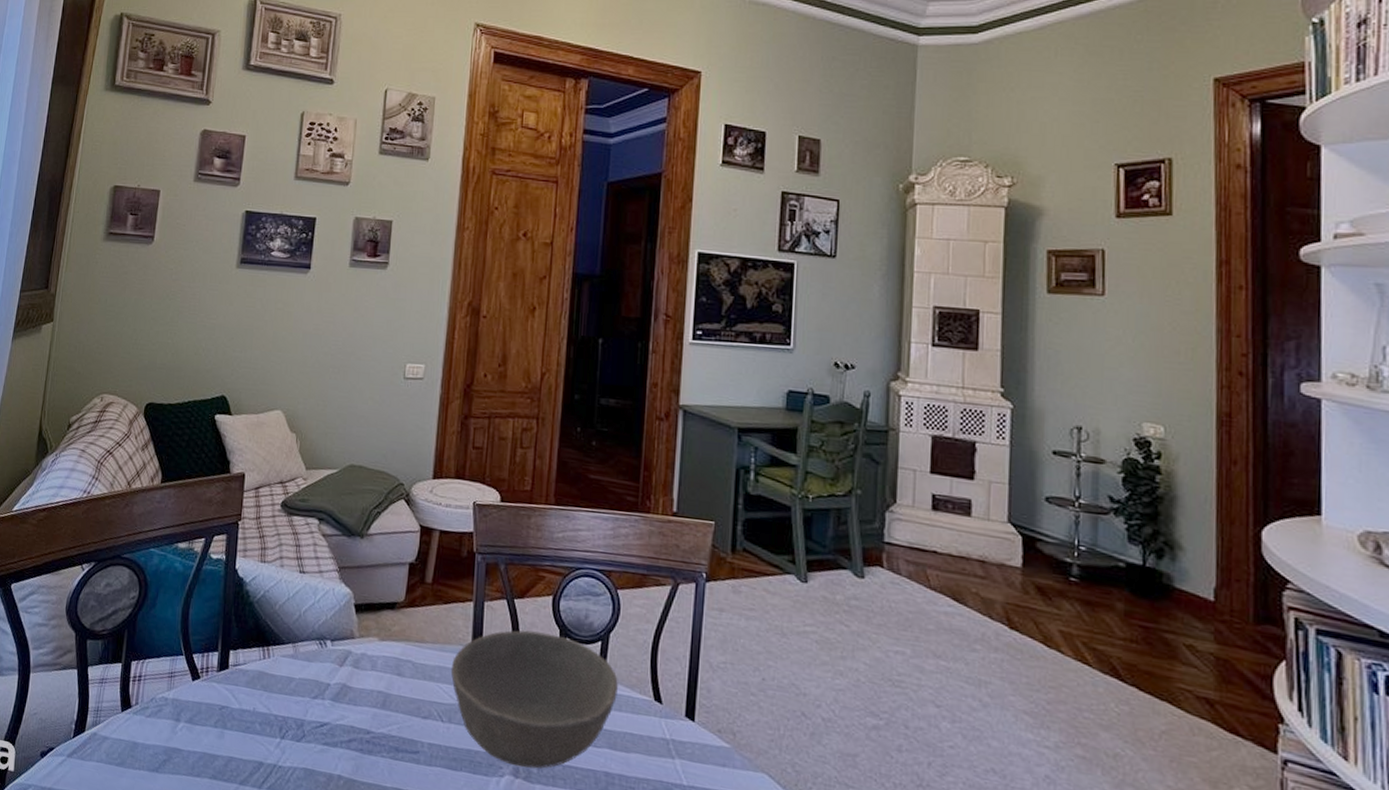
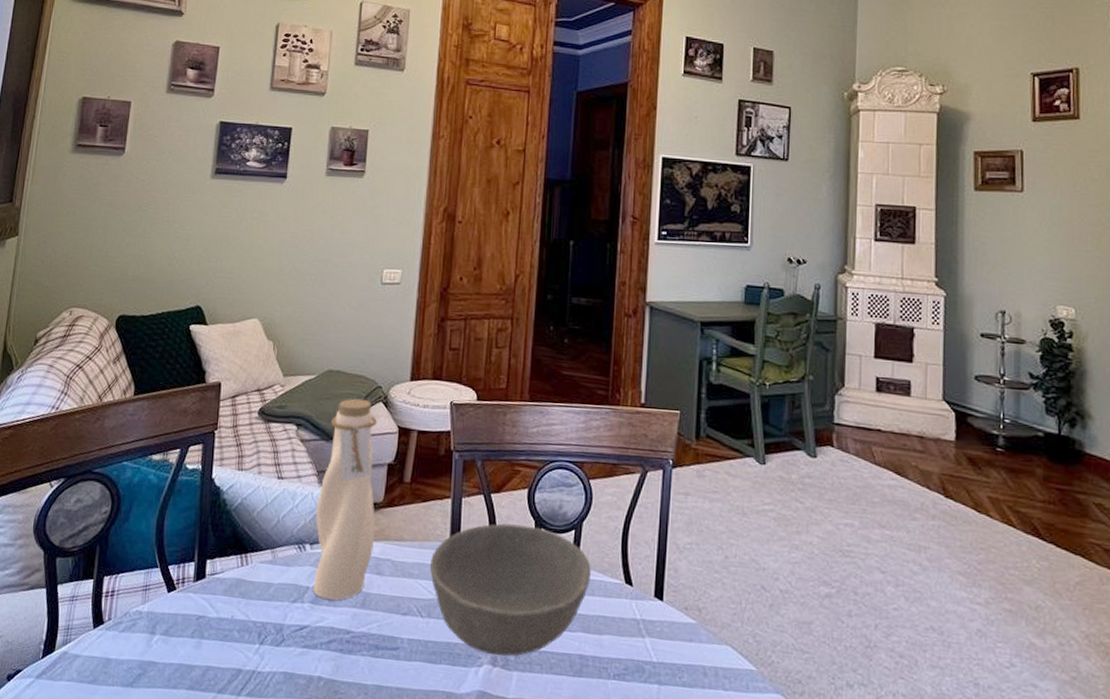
water bottle: none [334,494,399,699] -> present [313,398,377,600]

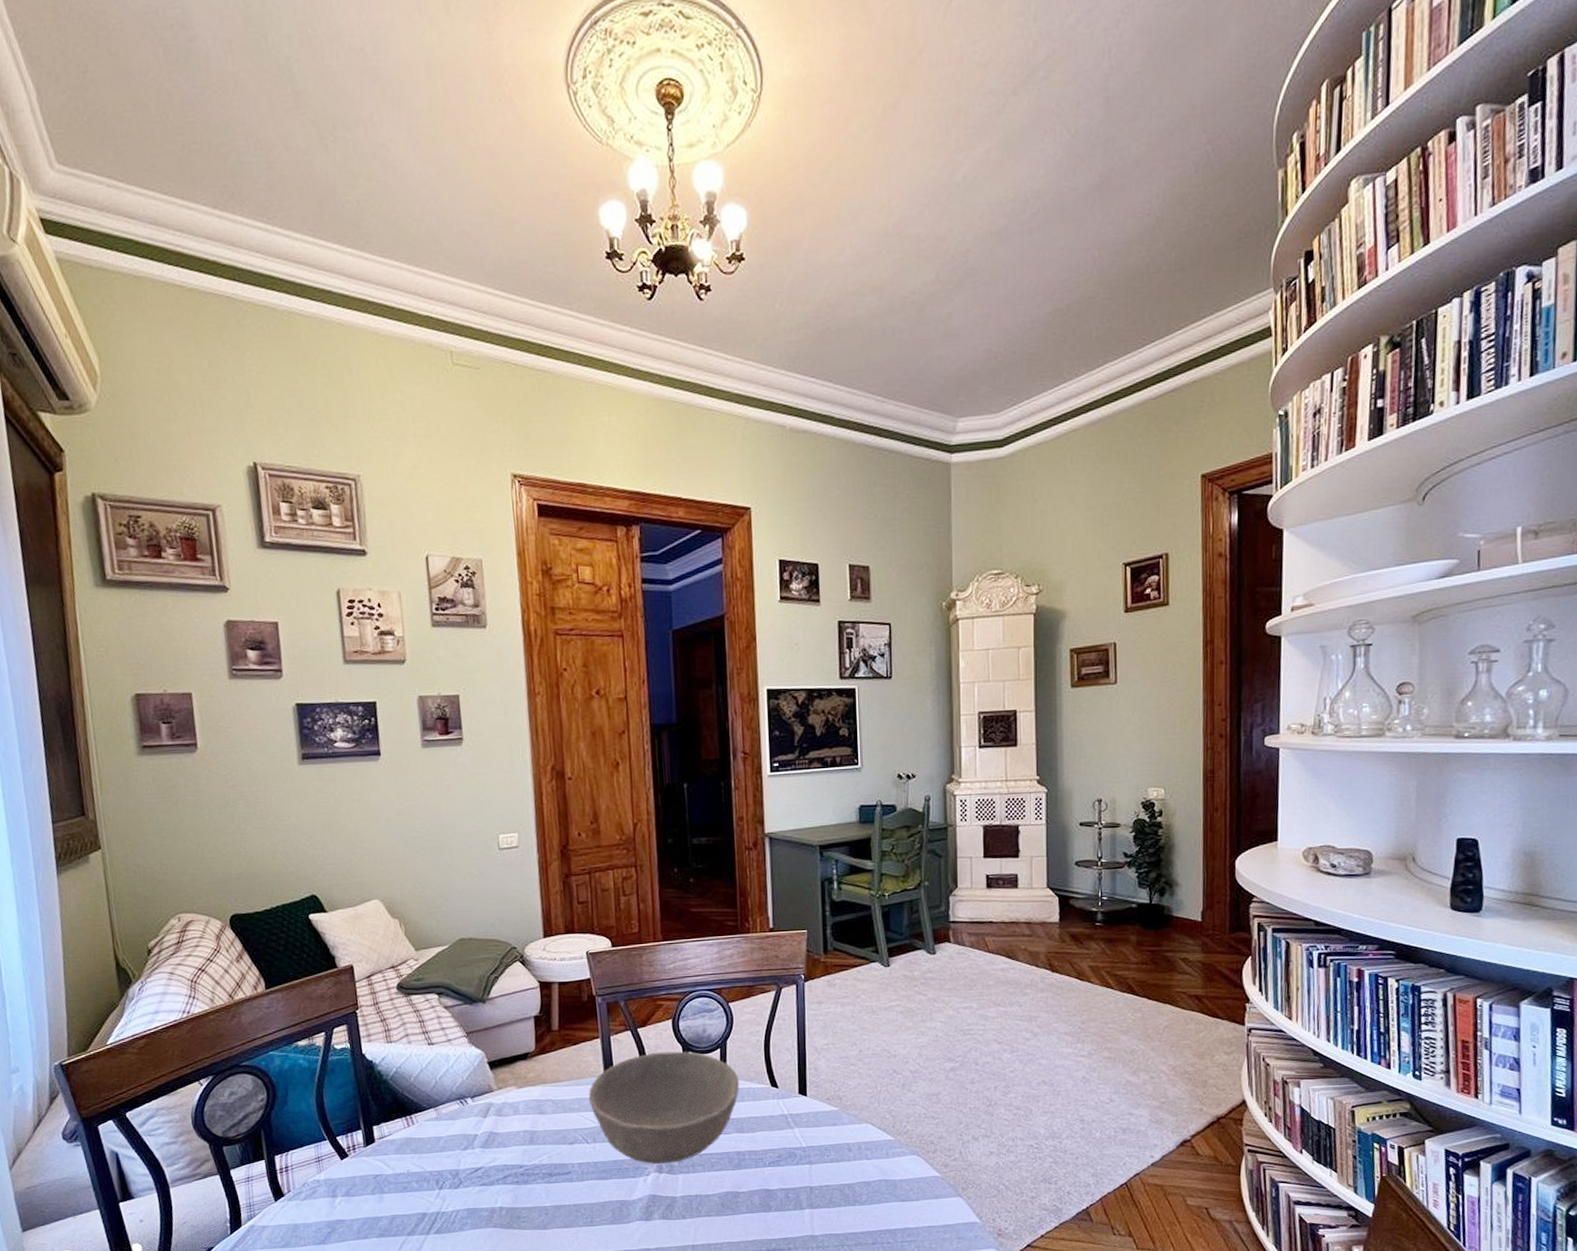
water bottle: present [313,398,377,600] -> none [471,961,533,1142]

